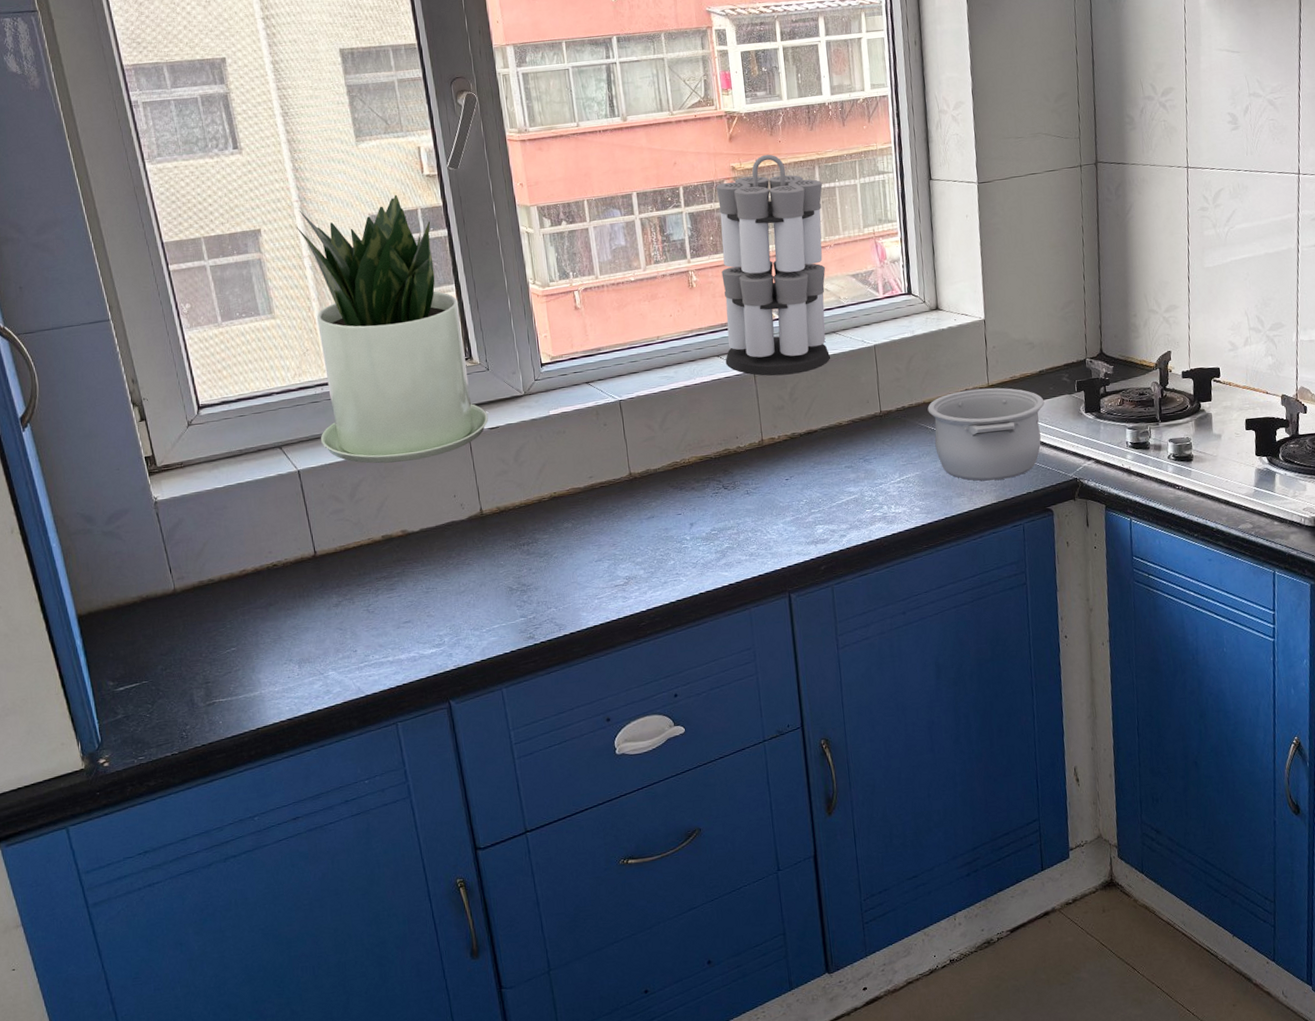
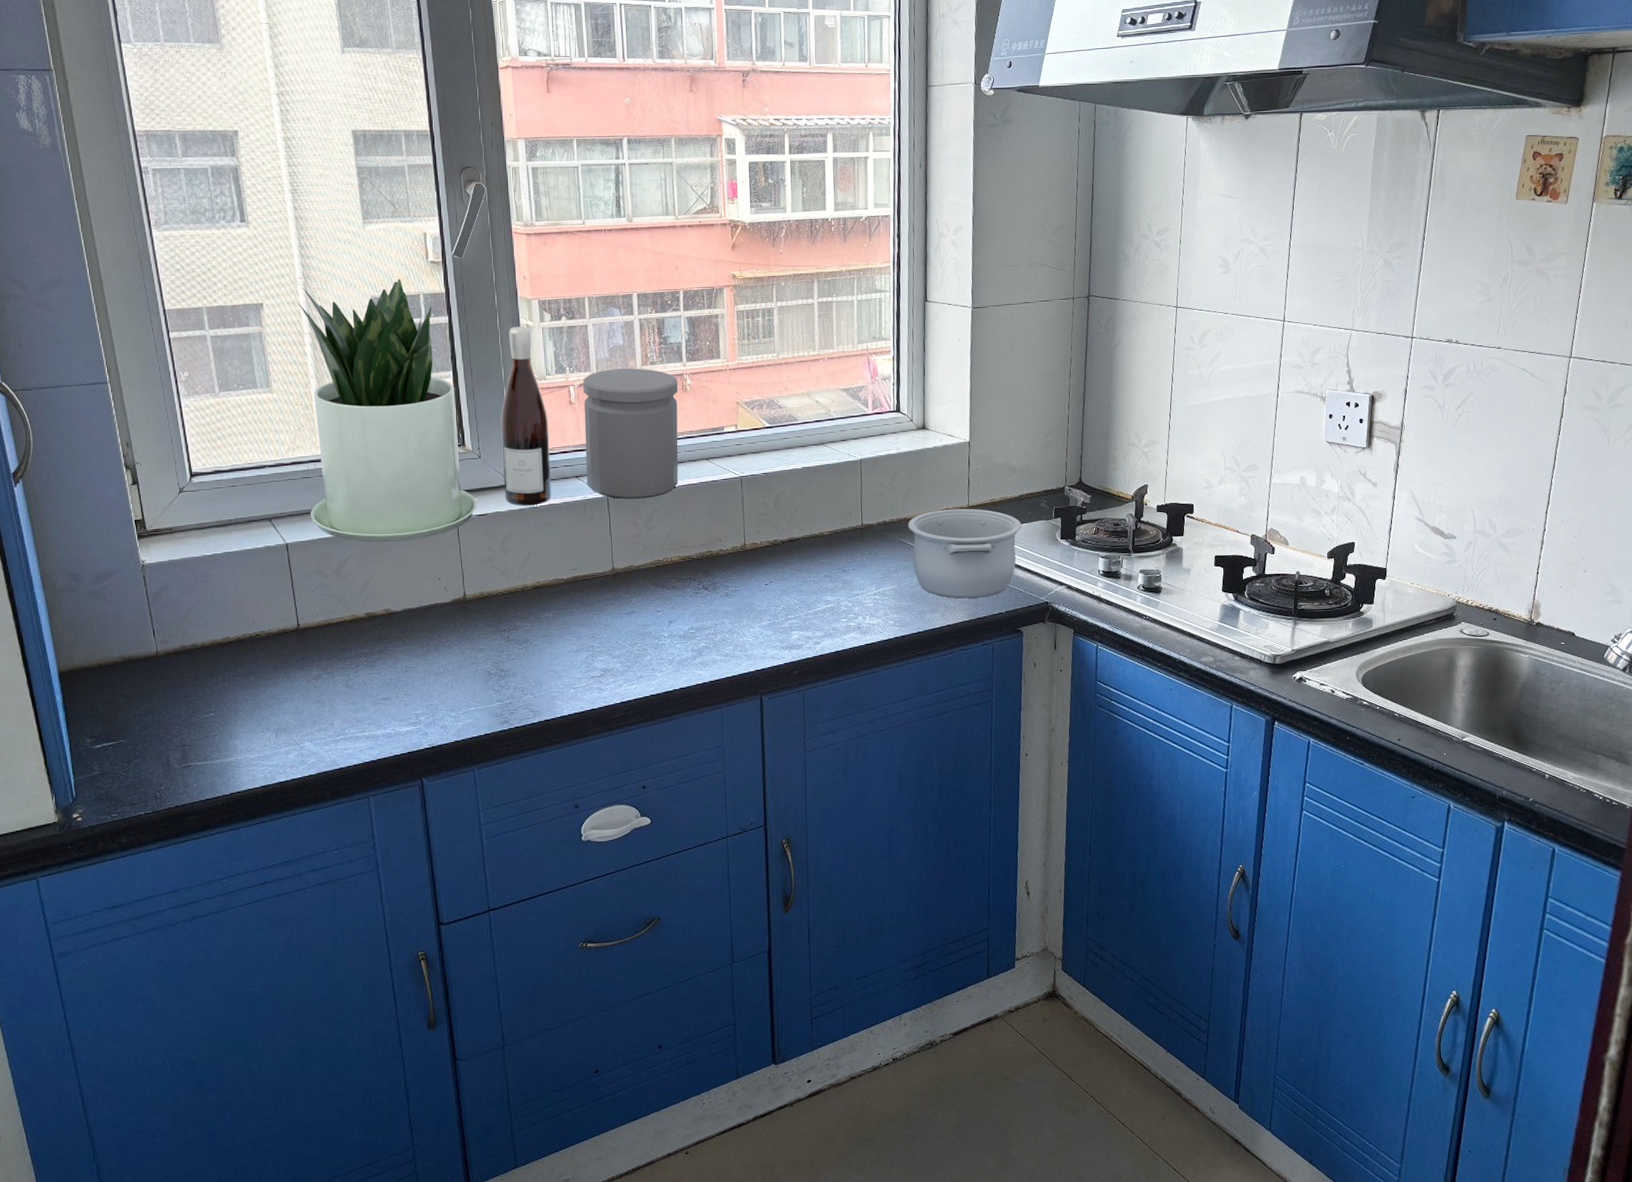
bottle: none [506,234,563,417] -> present [501,326,551,507]
jar: none [587,268,691,403] -> present [583,368,679,500]
spice rack: present [716,154,830,376] -> none [713,265,820,483]

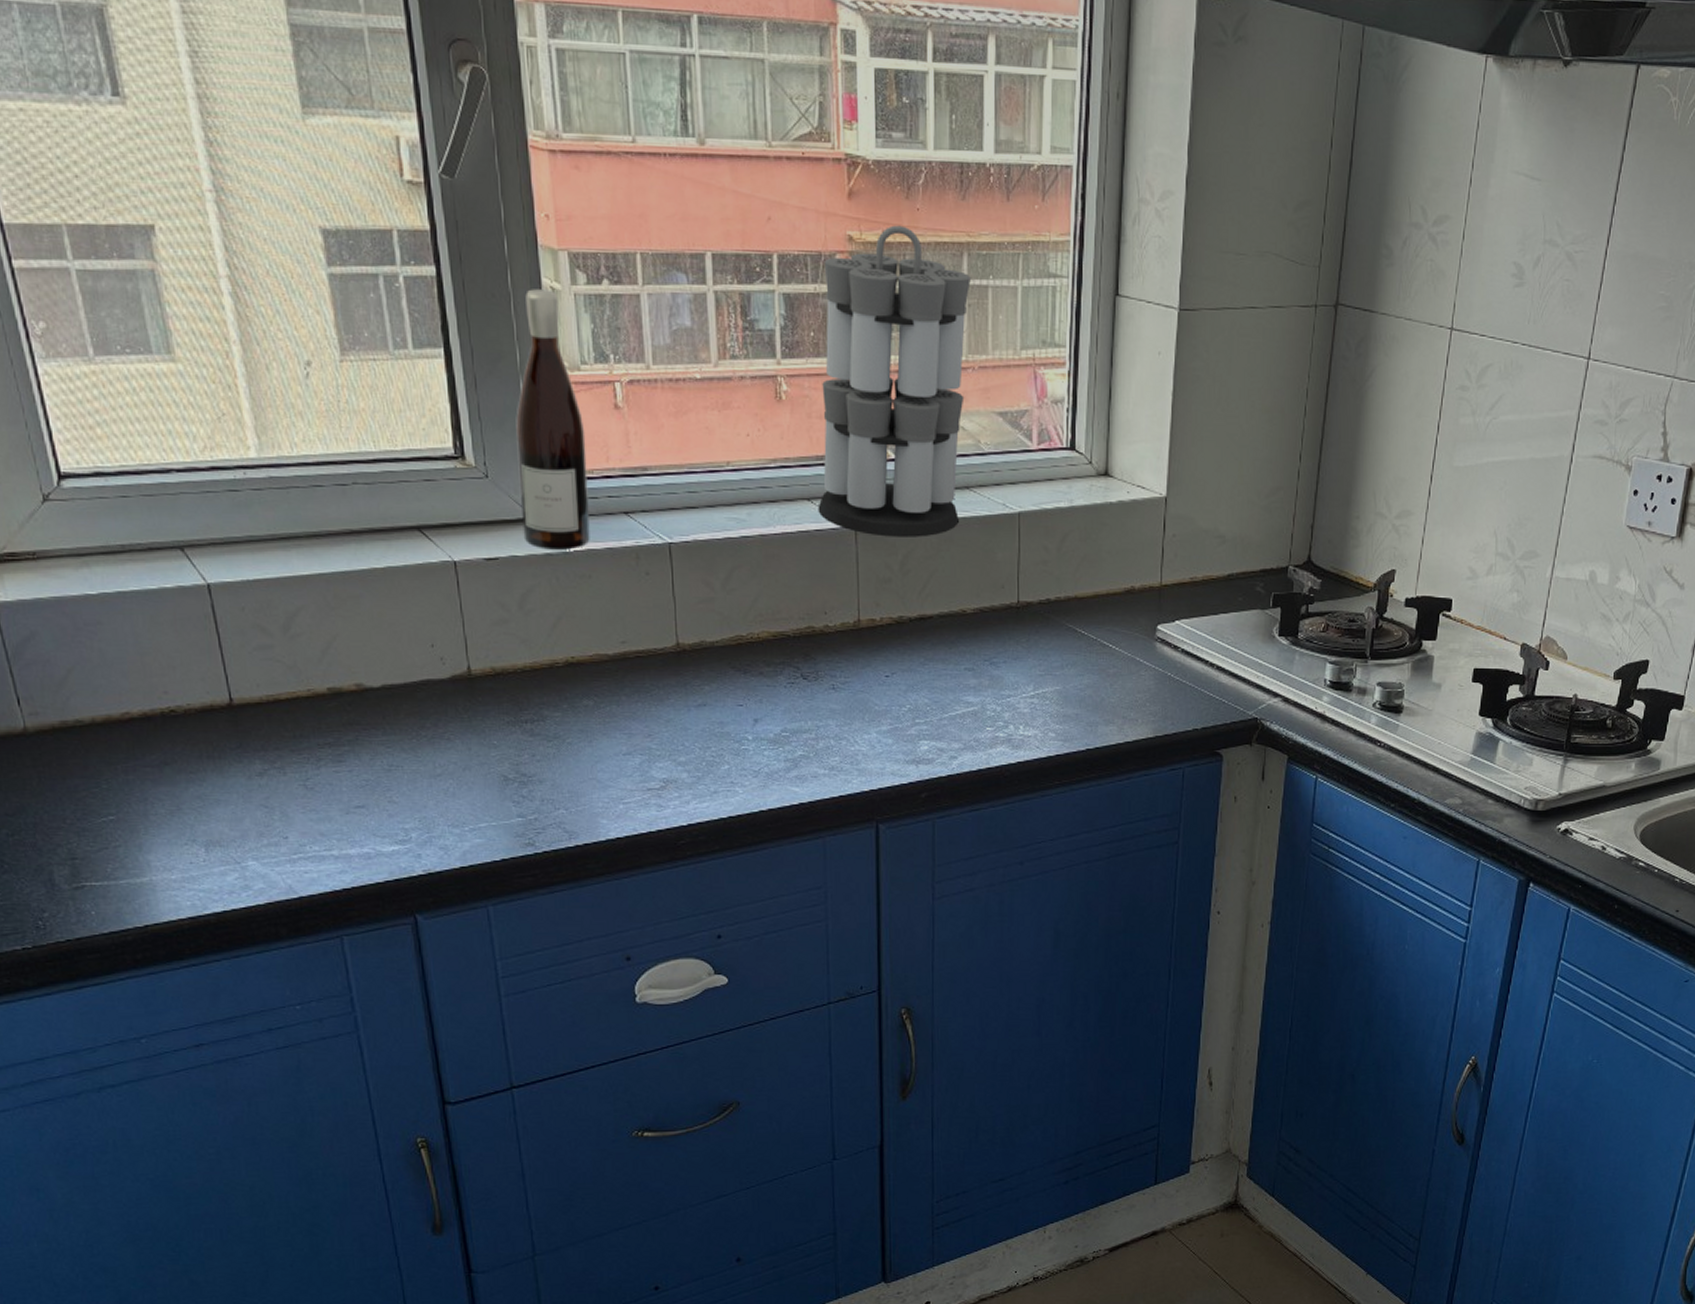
planter: present [298,278,478,543] -> none [208,203,485,591]
jar: present [583,368,679,500] -> none [634,361,770,549]
spice rack: none [713,265,820,483] -> present [818,225,971,538]
cooking pot: present [908,507,1022,599] -> none [1079,586,1229,708]

